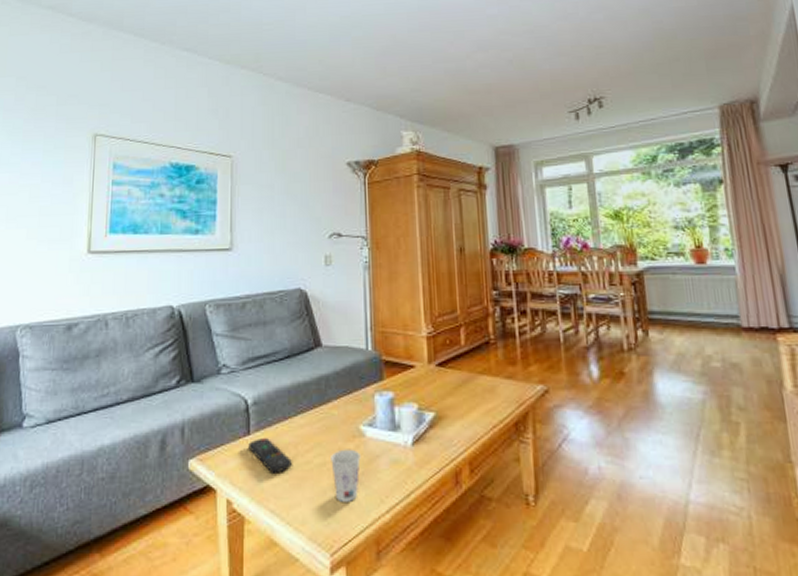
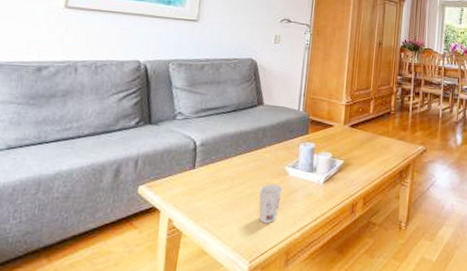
remote control: present [248,438,292,473] -> none [192,172,227,200]

